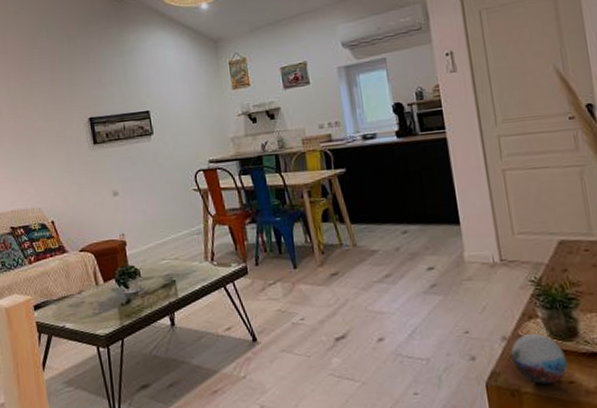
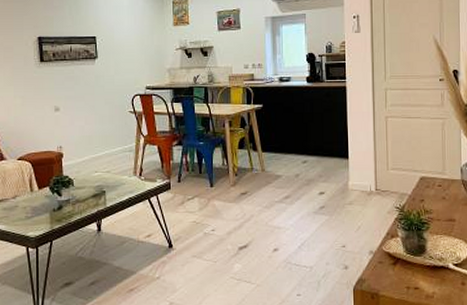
decorative orb: present [510,334,568,385] -> none [375,250,415,290]

